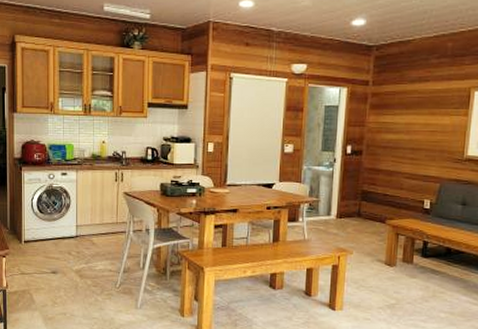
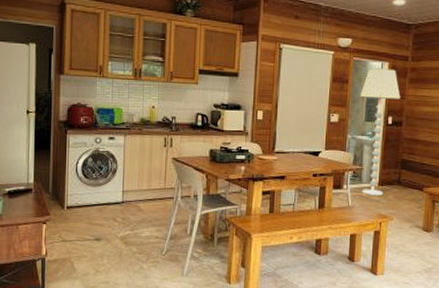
floor lamp: none [316,95,361,229] -> present [360,68,401,196]

